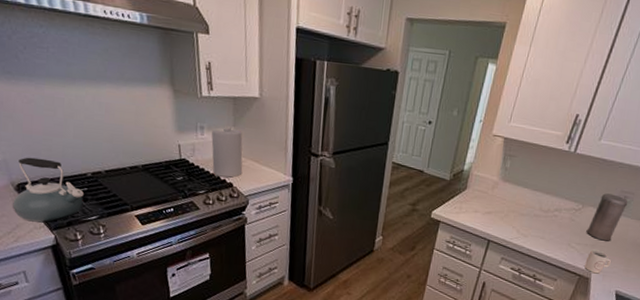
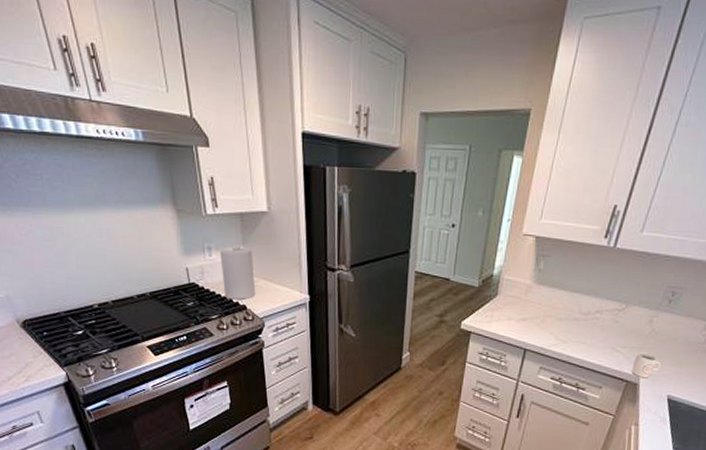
kettle: present [12,157,84,223] -> none [19,292,92,360]
canister: present [586,193,628,242] -> none [631,290,677,342]

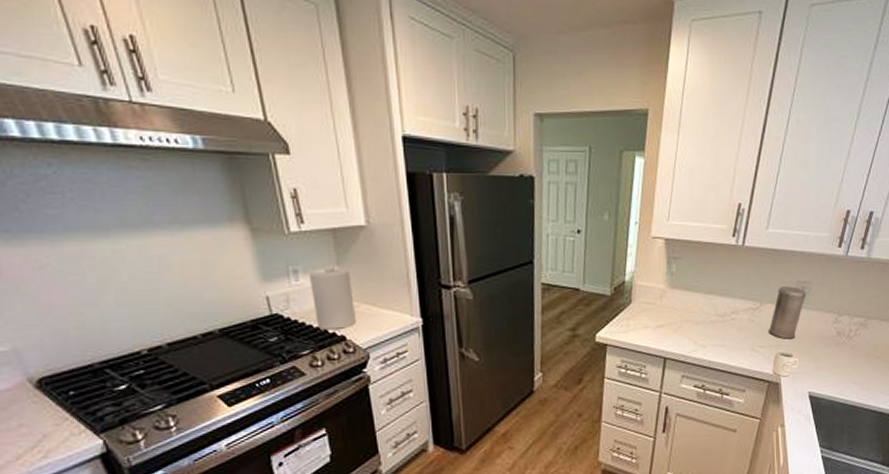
canister: none [631,290,677,342] -> present [768,286,807,339]

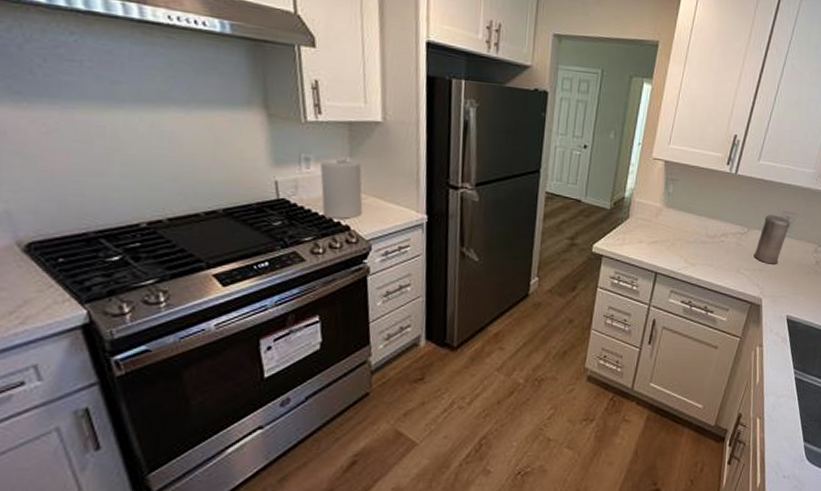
mug: present [772,350,800,377] -> none [755,274,781,300]

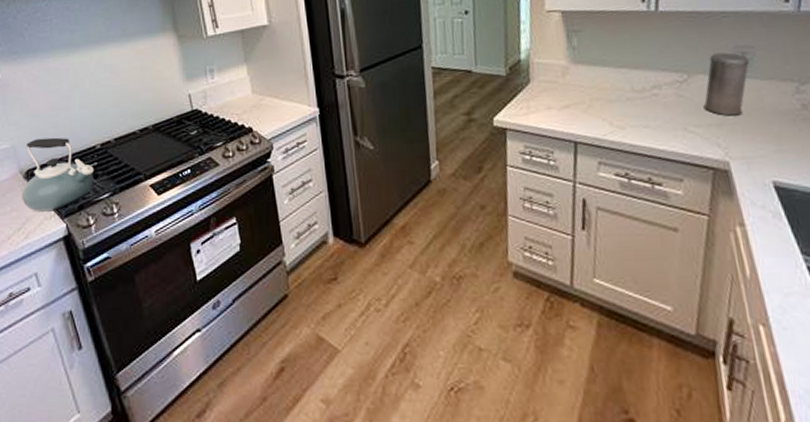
kettle: none [16,205,135,295] -> present [21,137,94,212]
paper towel holder: present [319,157,363,219] -> none [221,64,262,122]

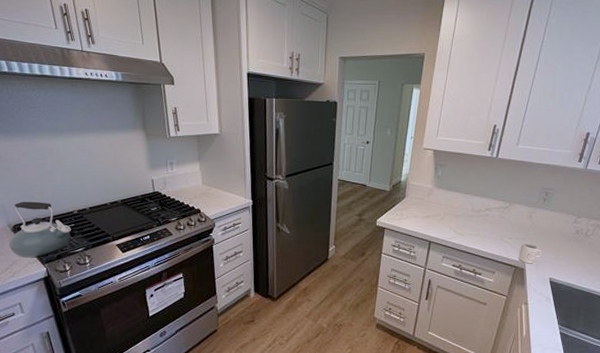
canister: present [703,52,750,116] -> none [516,191,550,234]
mug: none [715,129,754,163] -> present [518,242,543,264]

